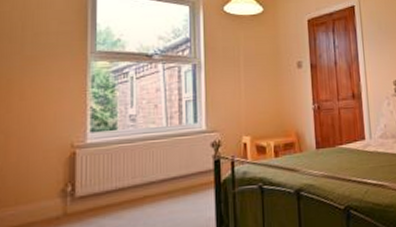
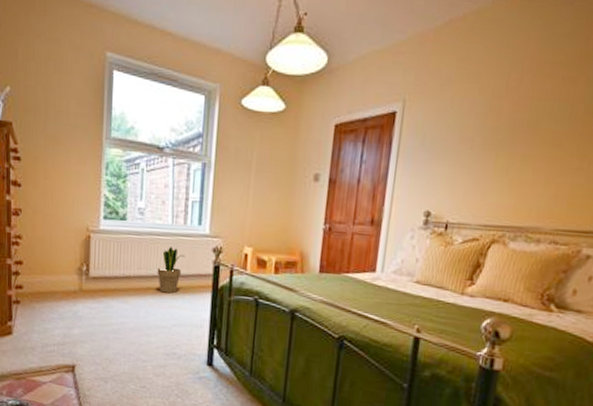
potted plant: none [154,148,184,199] -> present [157,246,186,294]

